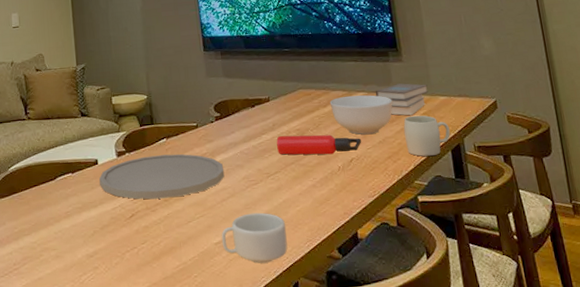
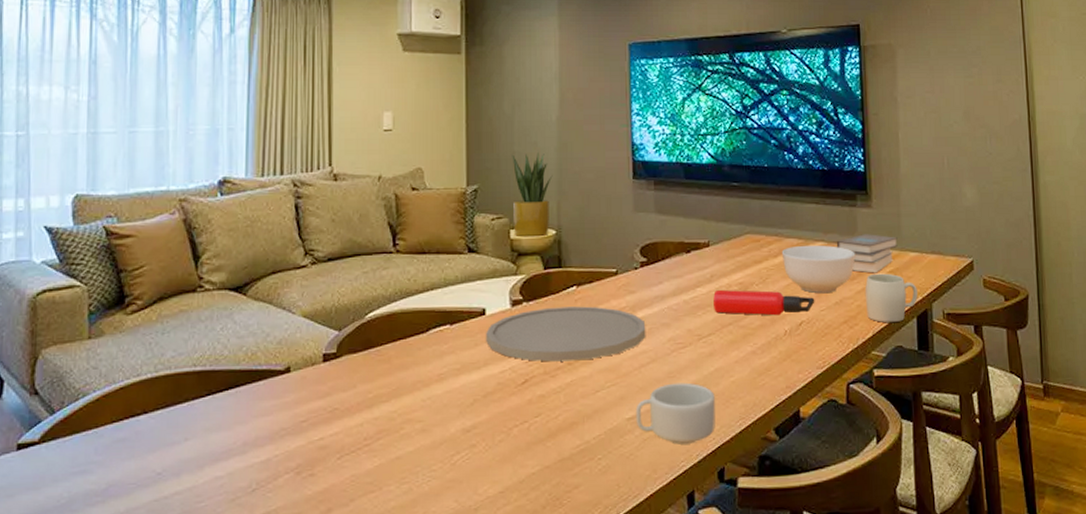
planter: none [109,34,142,102] -> present [512,150,553,237]

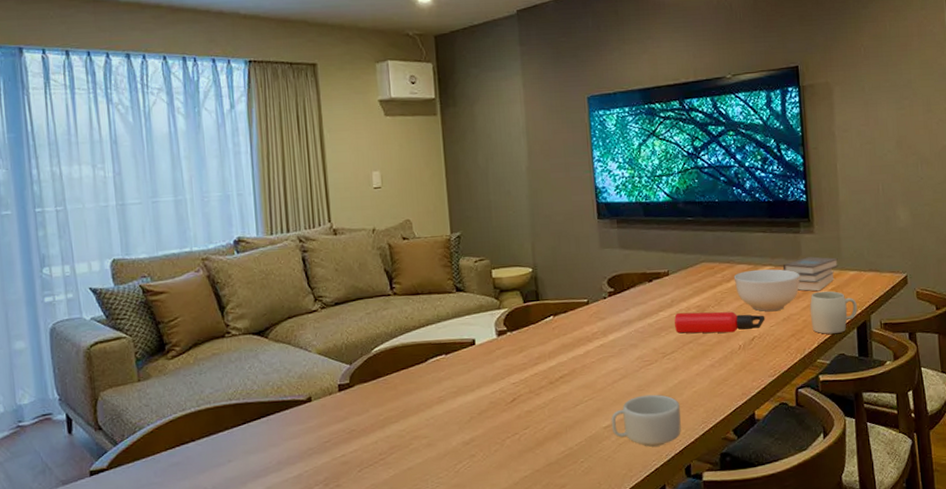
tray: present [486,306,646,362] -> none [477,332,617,382]
planter: present [512,150,553,237] -> none [488,198,526,276]

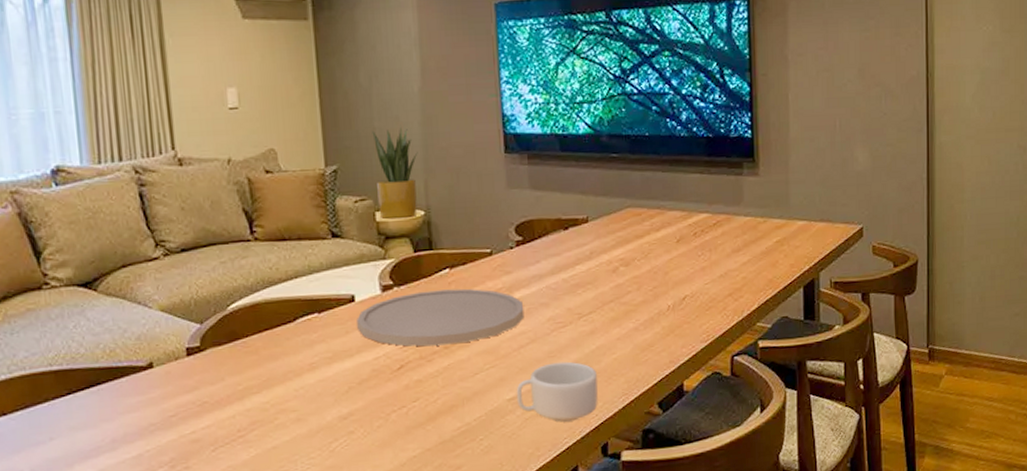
tray: none [477,332,617,382] -> present [357,288,525,347]
planter: none [488,198,526,276] -> present [372,125,418,219]
water bottle: present [674,311,765,334] -> none [593,265,699,291]
bowl: present [733,269,800,312] -> none [664,216,741,267]
books: present [782,256,838,292] -> none [721,203,785,244]
mug: present [809,291,857,335] -> none [750,243,805,294]

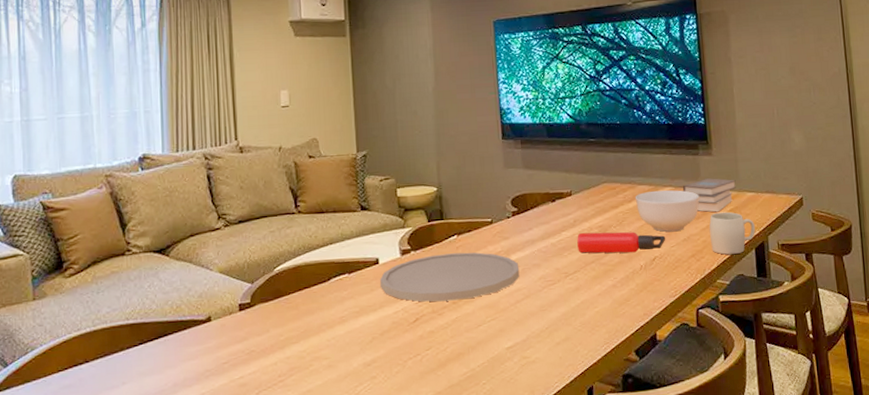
planter: present [372,125,418,219] -> none [395,118,432,195]
mug: present [516,361,599,422] -> none [513,314,584,368]
water bottle: none [593,265,699,291] -> present [577,231,666,254]
bowl: none [664,216,741,267] -> present [635,190,700,232]
books: none [721,203,785,244] -> present [682,178,736,213]
mug: none [750,243,805,294] -> present [709,212,755,255]

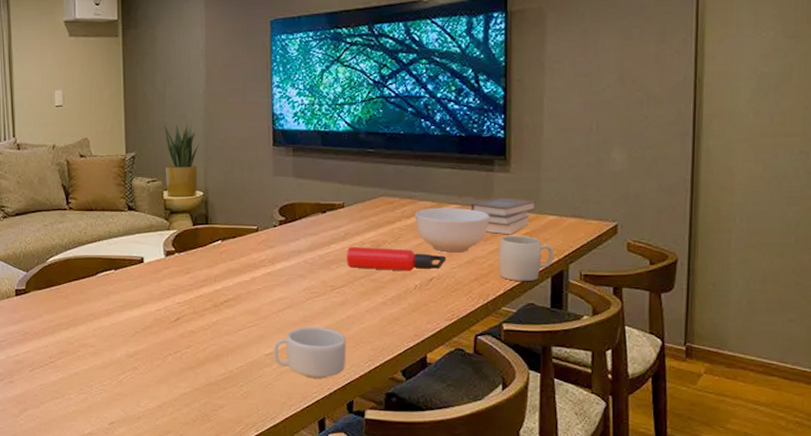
tray: present [380,252,520,302] -> none [144,258,284,304]
planter: none [395,118,432,195] -> present [164,121,200,198]
mug: none [513,314,584,368] -> present [273,327,347,379]

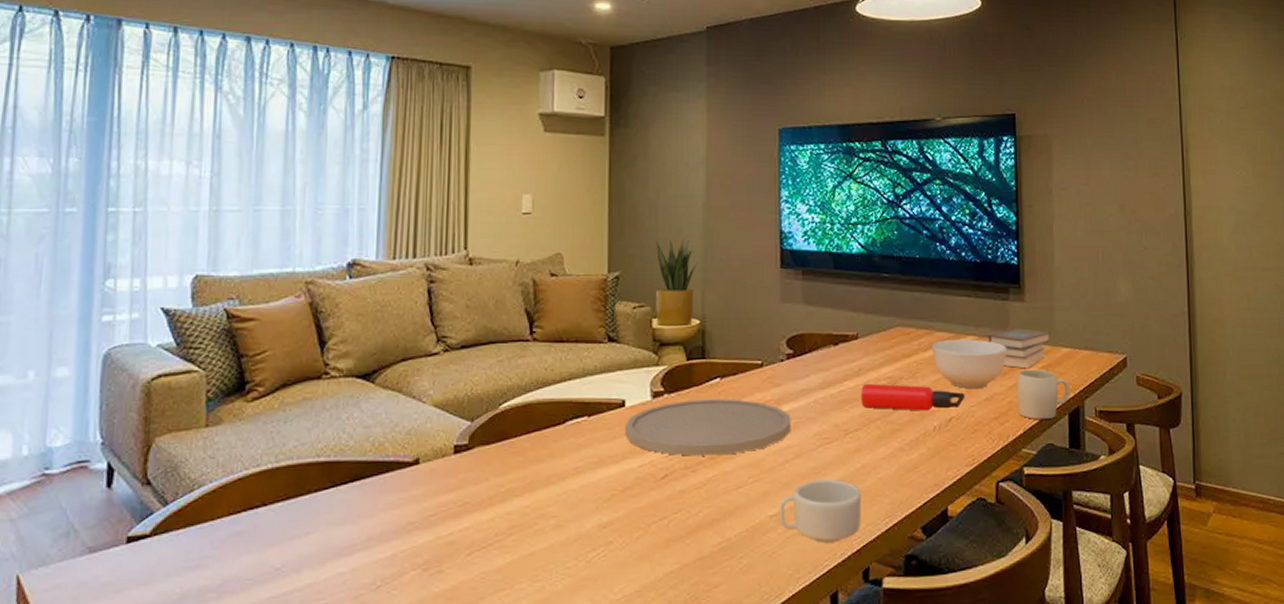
tray: none [144,258,284,304] -> present [625,399,791,456]

